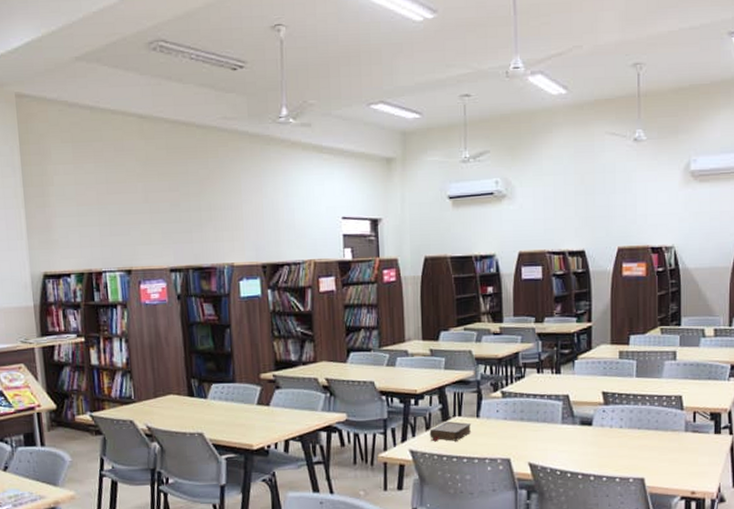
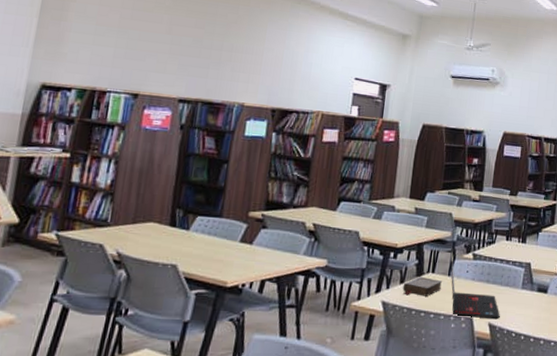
laptop: none [476,386,540,459] -> present [450,246,500,320]

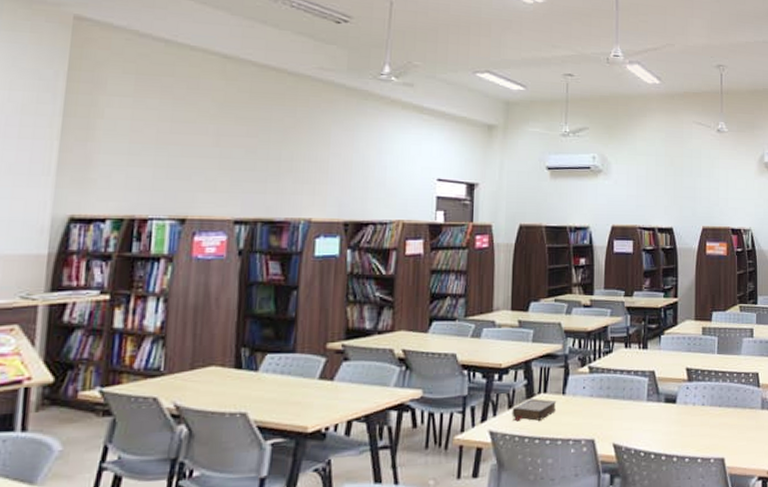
laptop: present [450,246,500,320] -> none [563,360,625,440]

